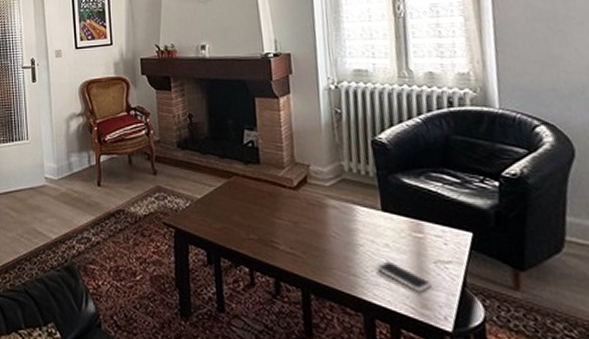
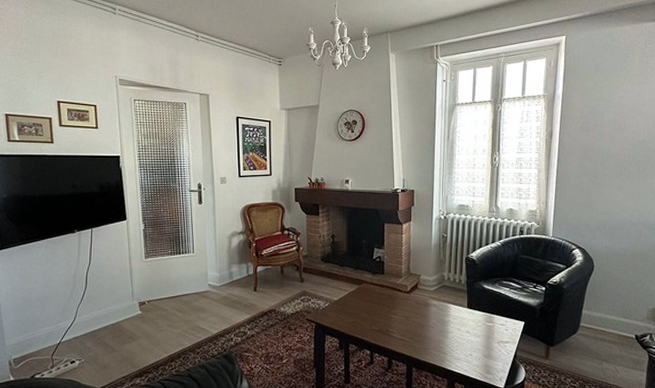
smartphone: present [375,261,433,293] -> none [459,342,495,363]

